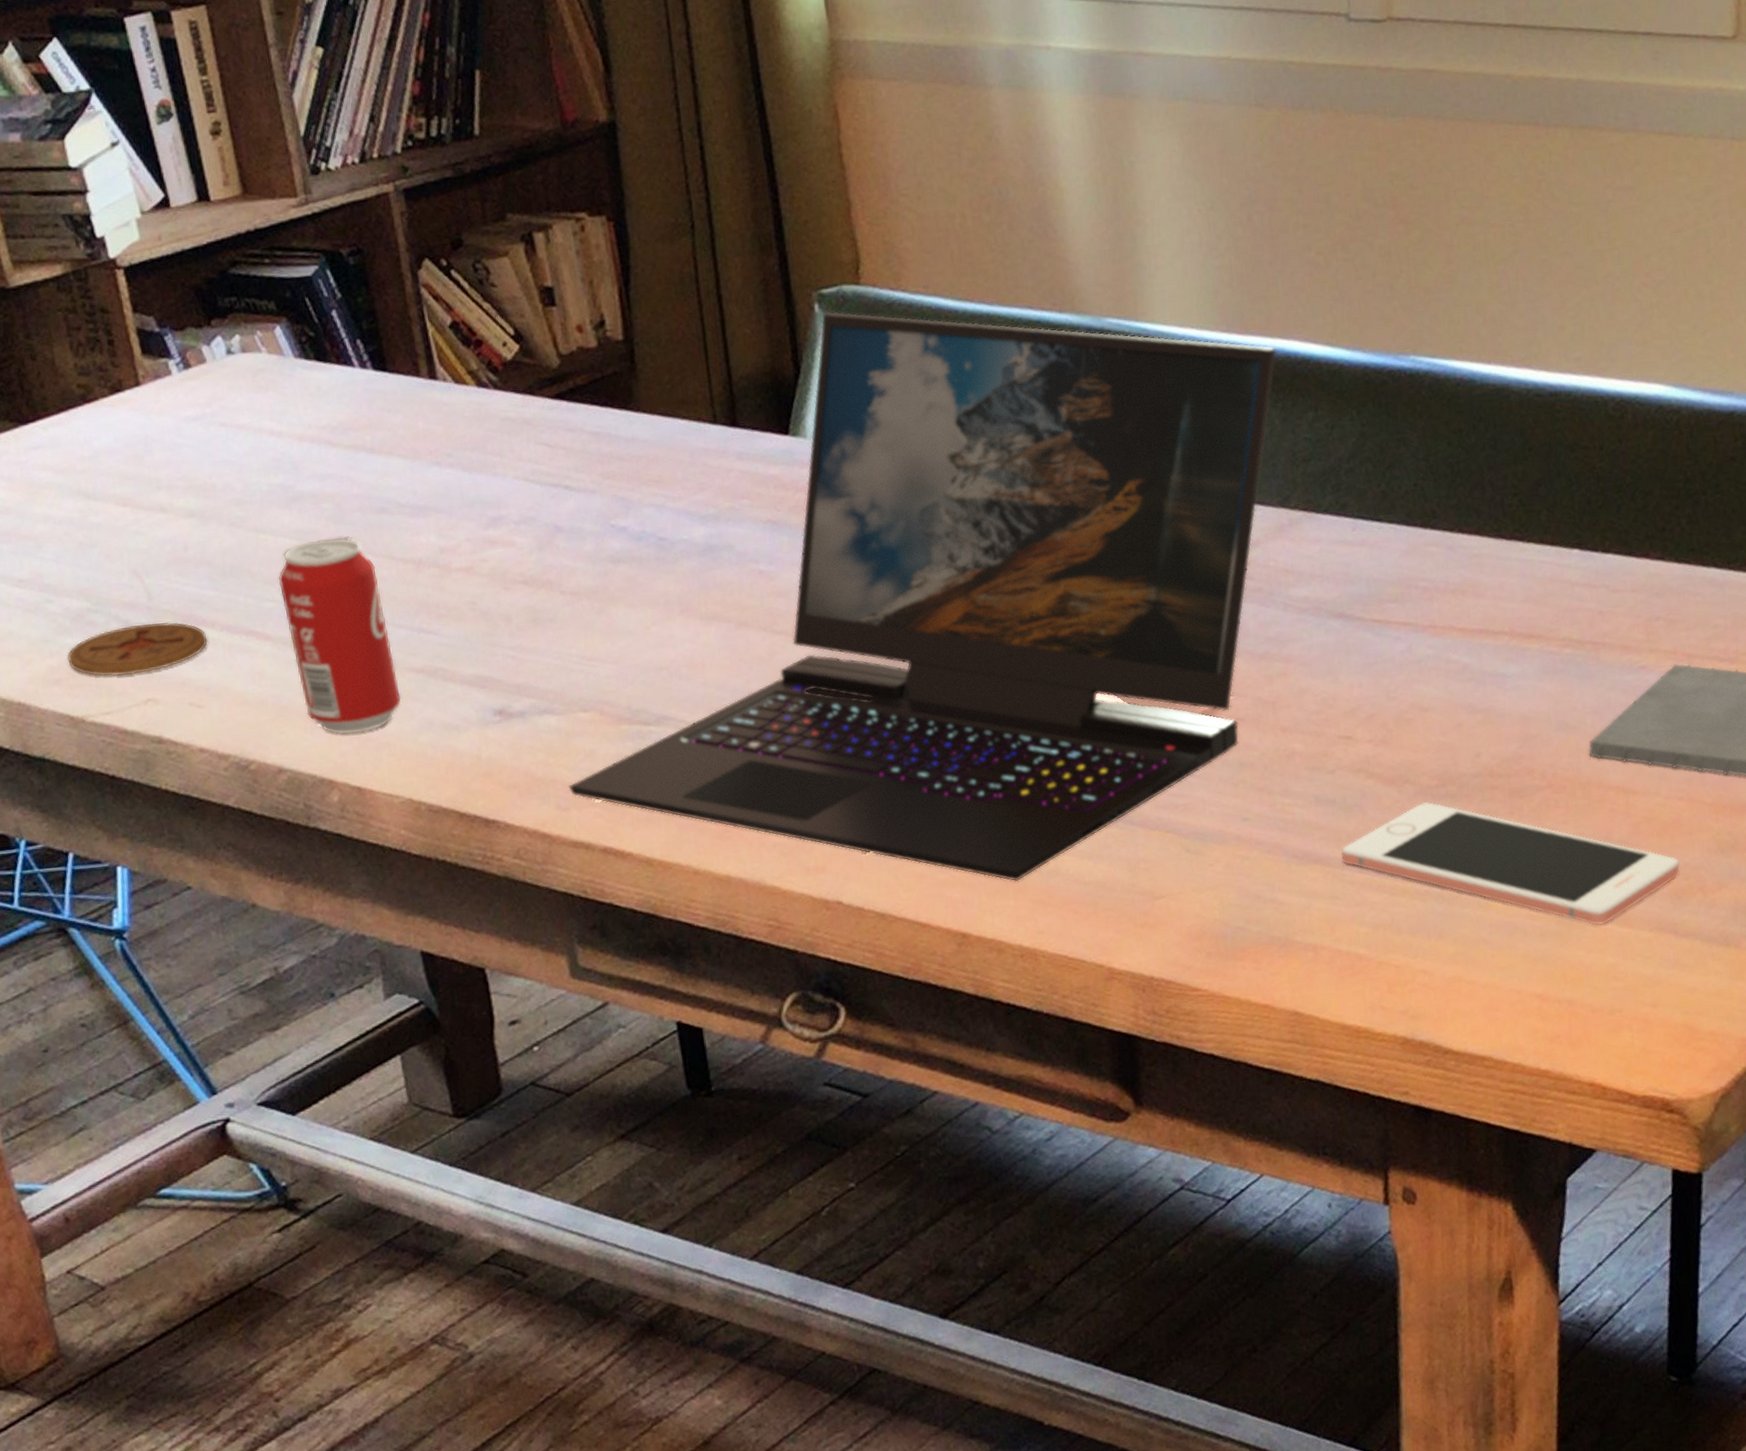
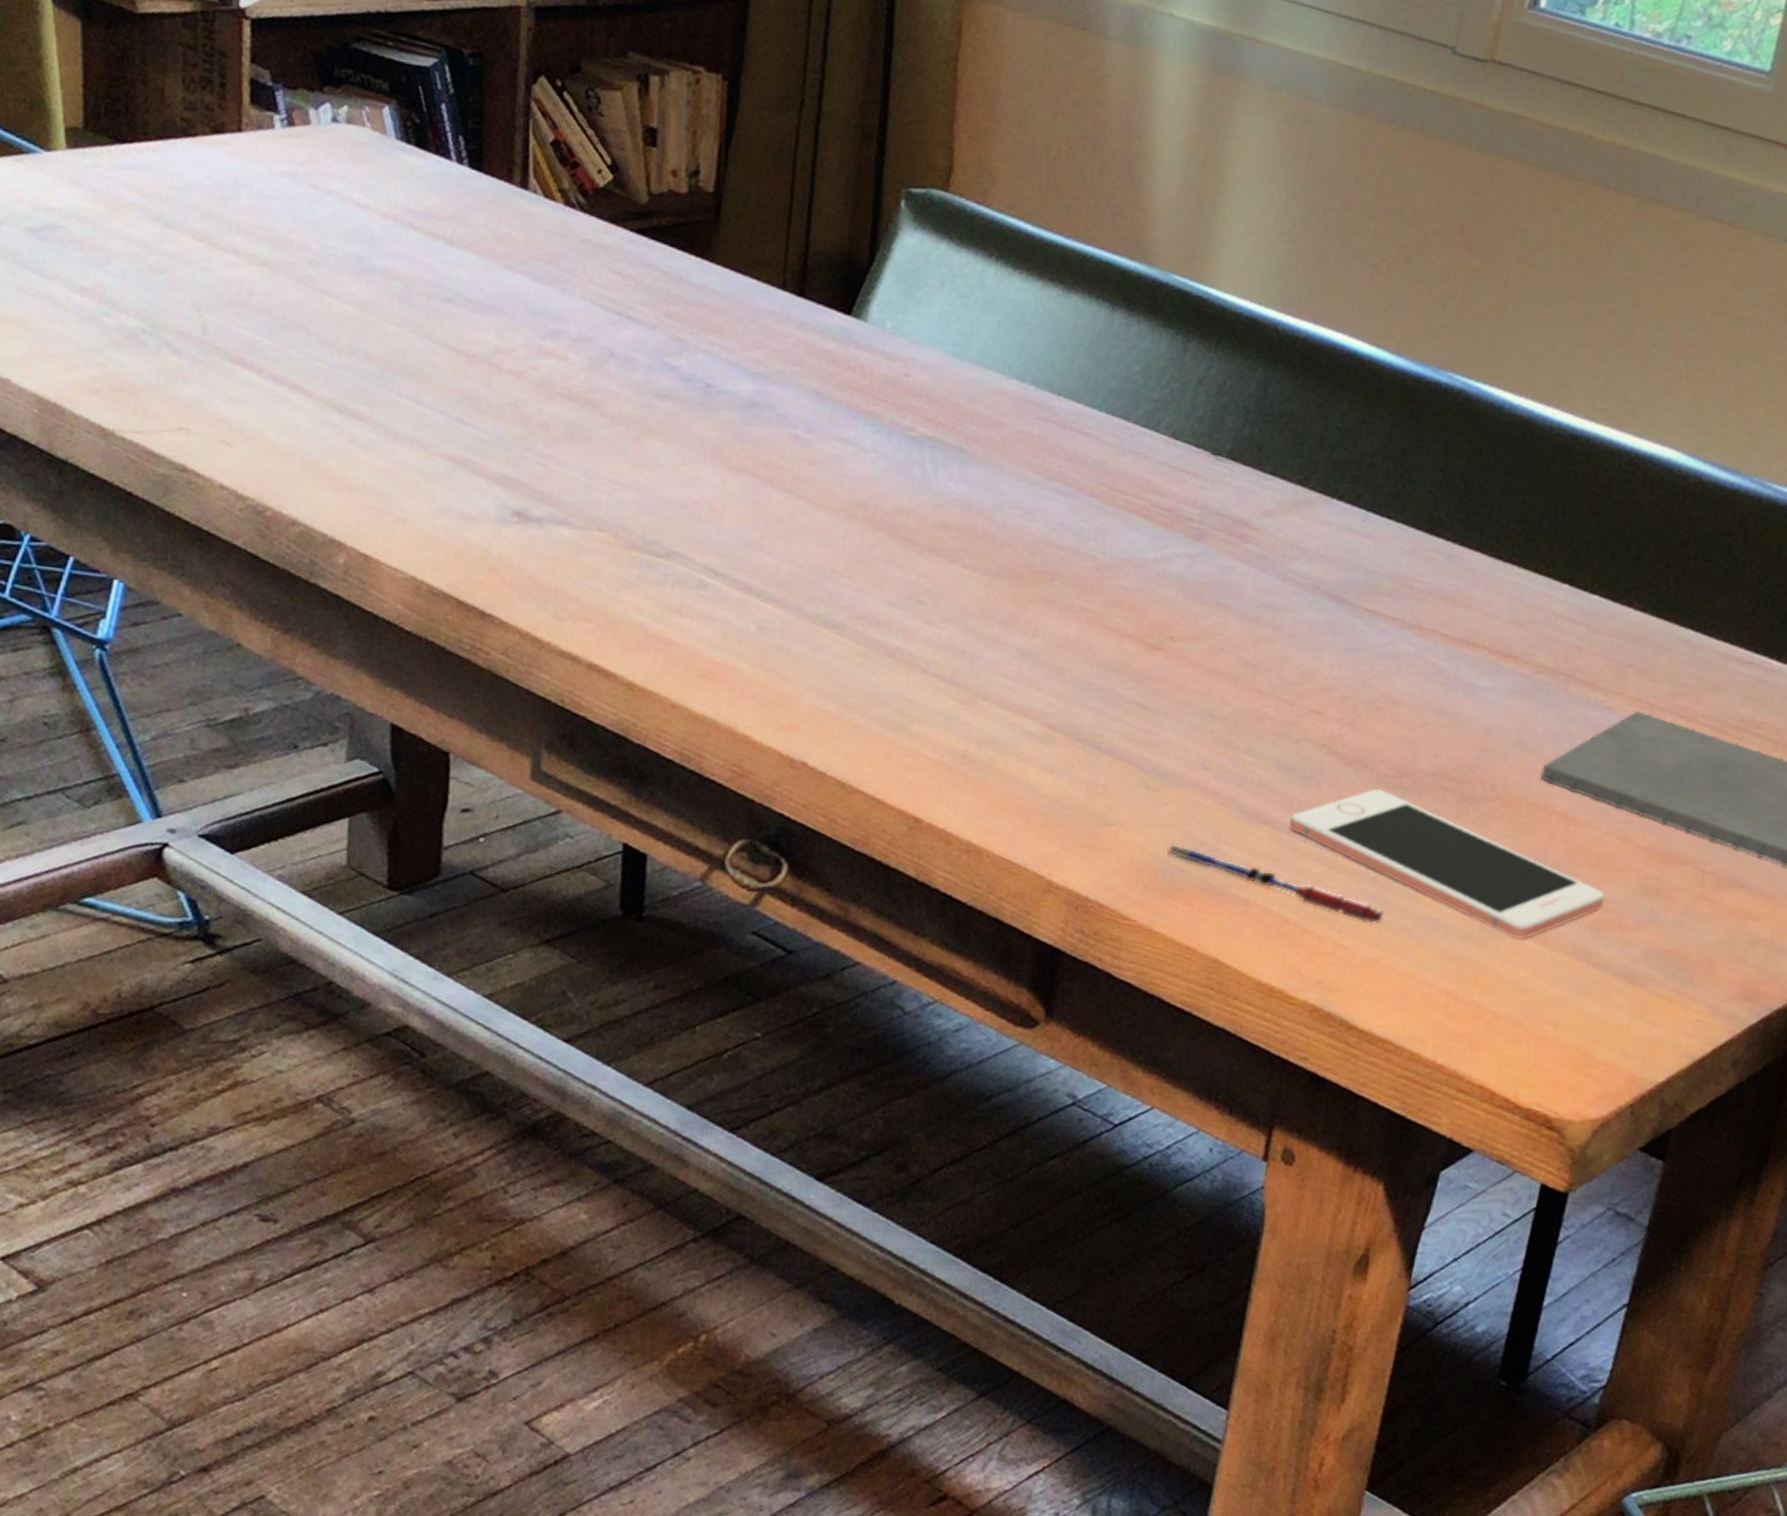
coaster: present [66,622,208,677] -> none [111,354,252,403]
beverage can: present [278,538,401,734] -> none [332,313,430,505]
laptop: present [568,311,1277,882] -> none [568,210,1326,781]
pen: none [1223,903,1458,942] -> present [1166,844,1385,924]

